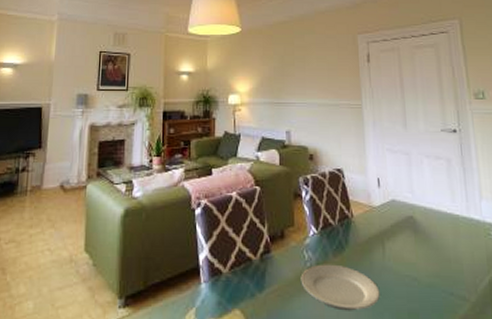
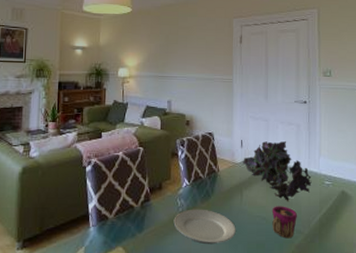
plant: none [381,179,474,257] -> present [242,140,312,201]
cup: none [425,263,459,307] -> present [272,206,297,239]

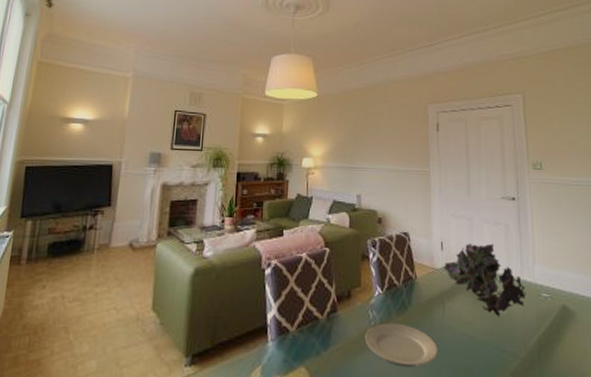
cup: present [272,206,297,239] -> none [481,322,511,363]

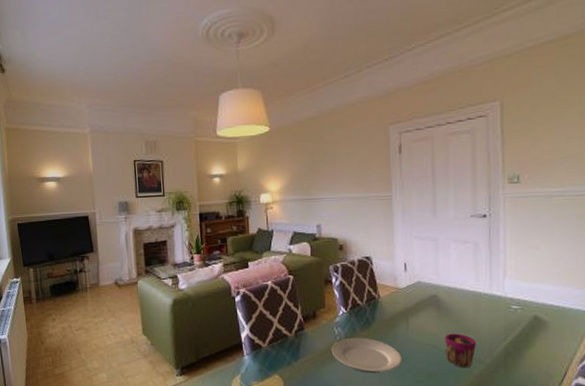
plant: present [443,243,526,316] -> none [406,261,494,328]
cup: none [481,322,511,363] -> present [445,333,476,368]

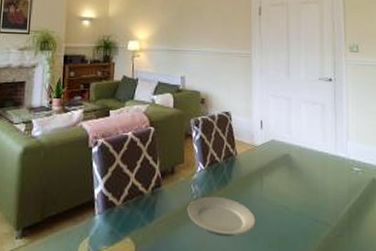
cup: present [445,333,476,368] -> none [296,194,323,232]

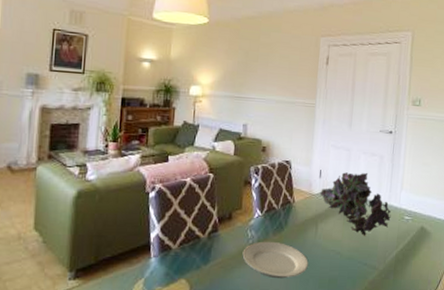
plant: none [262,121,339,189] -> present [319,172,392,236]

